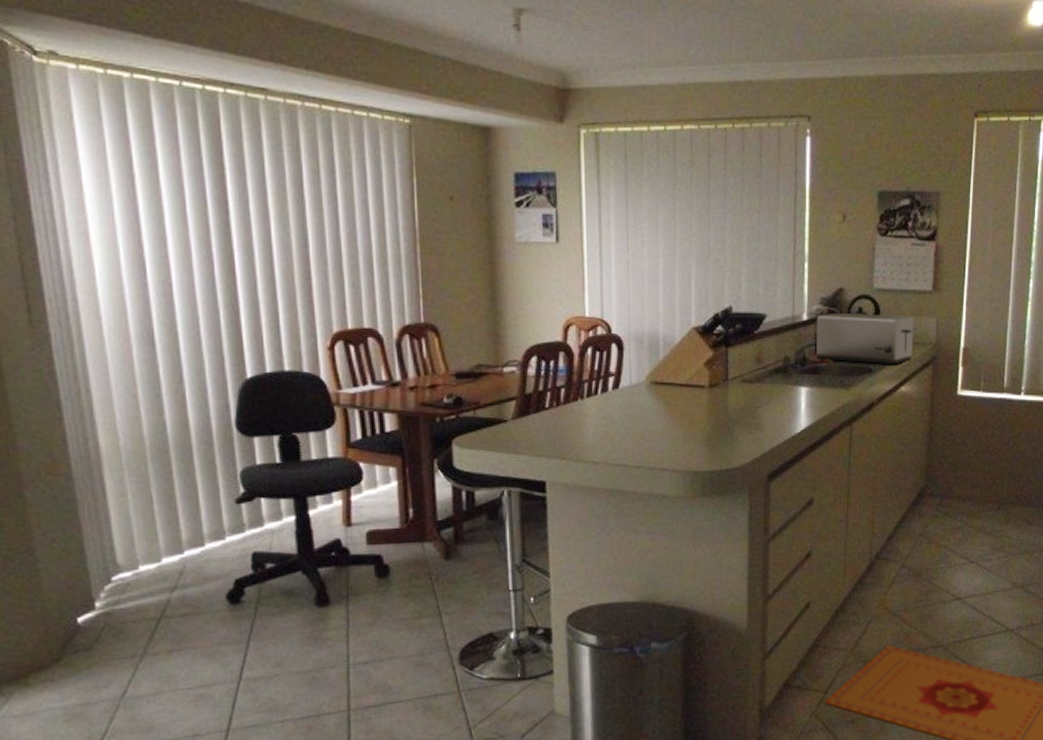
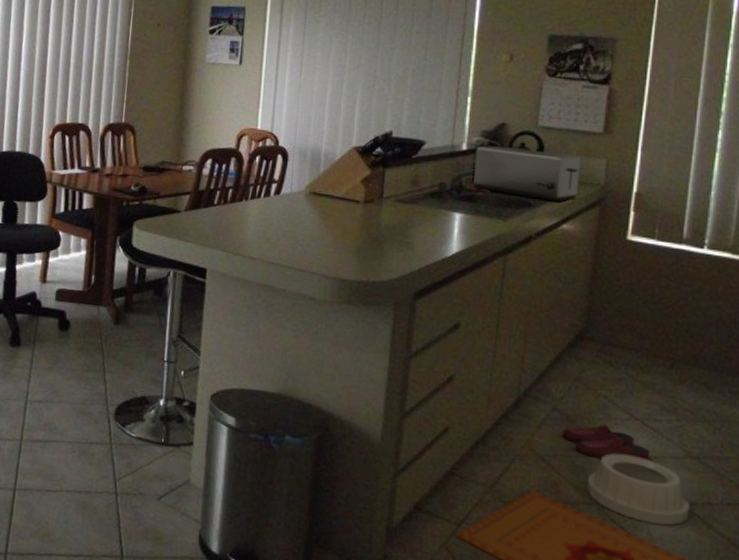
slippers: none [912,572,984,605] -> present [563,424,650,461]
pet bowl: none [934,595,1017,653] -> present [587,453,690,526]

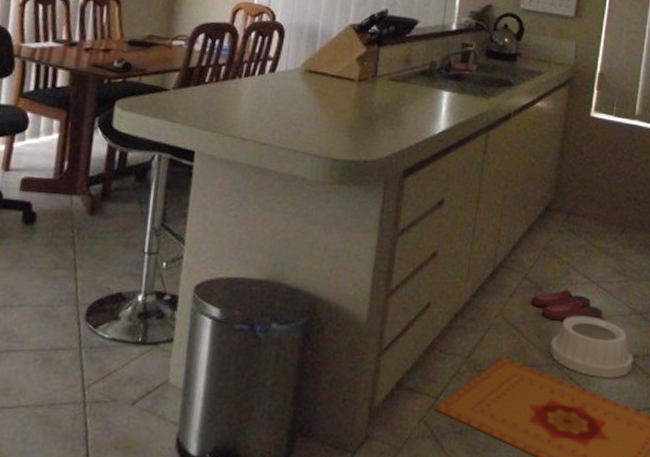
toaster: present [473,146,581,203] -> none [461,26,555,82]

